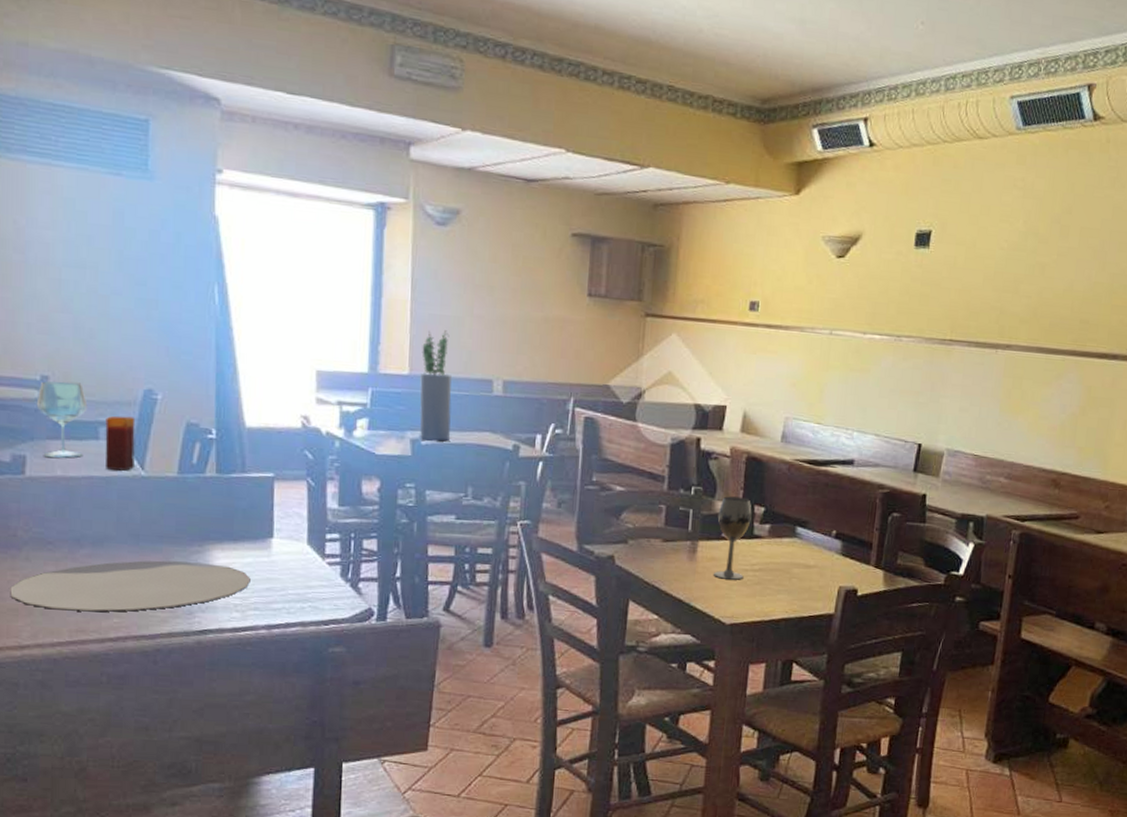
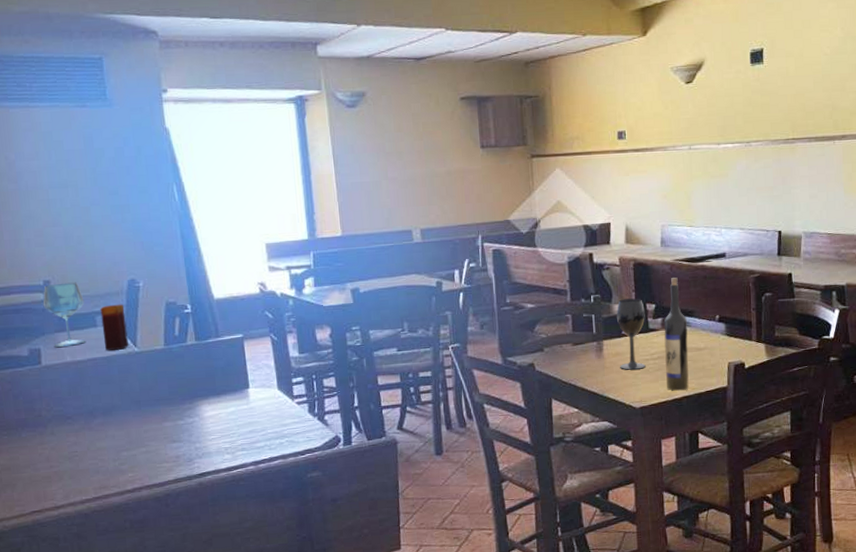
placemat: present [10,560,251,612] -> none [42,416,236,473]
vase: present [419,330,453,442] -> none [349,194,384,289]
wine bottle: none [763,480,799,611] -> present [664,277,689,391]

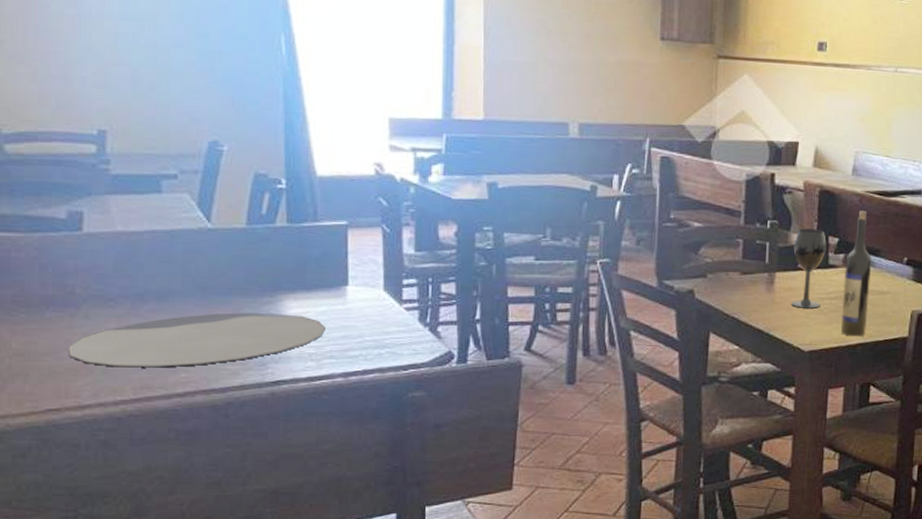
placemat: none [42,416,236,473] -> present [68,312,325,368]
wine glass: present [43,282,86,347] -> none [93,135,149,213]
candle: present [100,304,129,351] -> none [168,168,200,224]

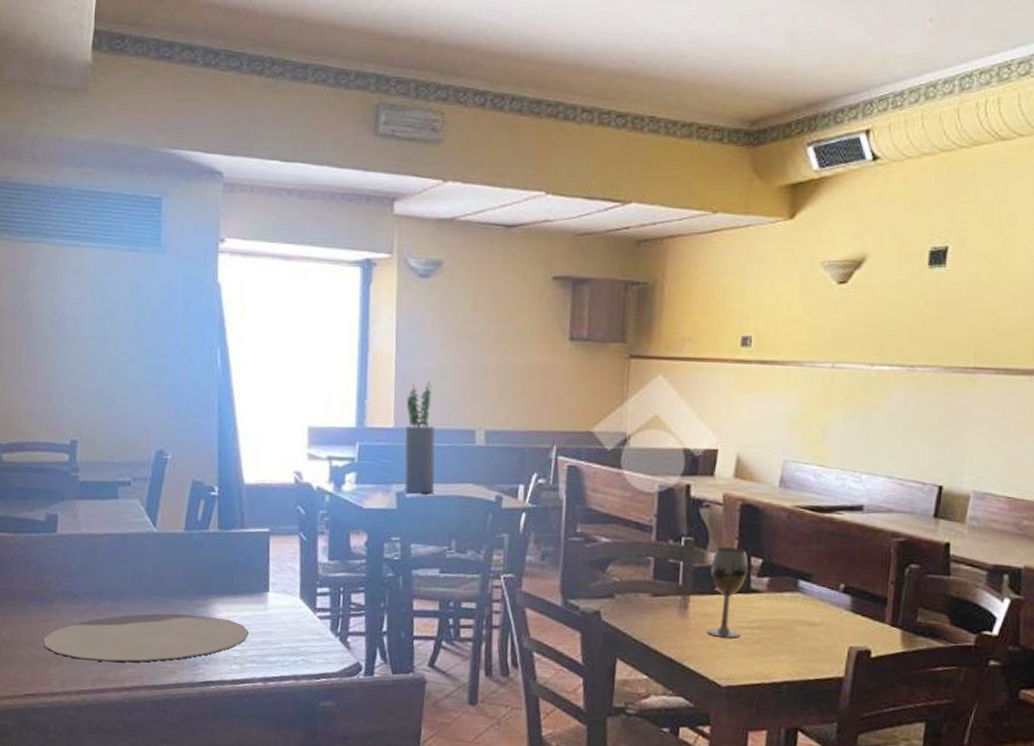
vase: none [495,75,528,185] -> present [404,382,436,494]
wine bottle: present [840,211,872,337] -> none [763,528,801,673]

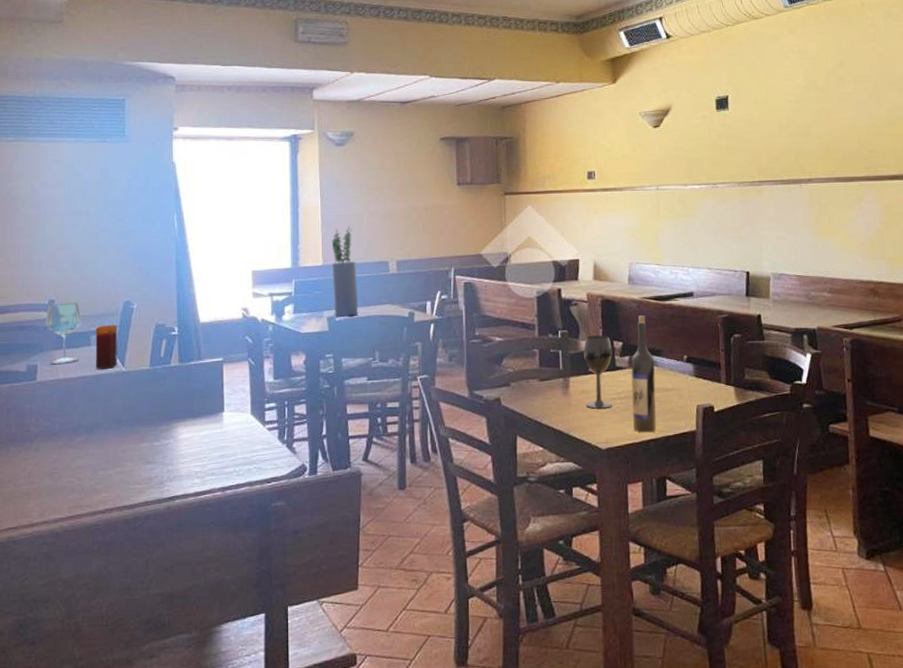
placemat: present [43,613,249,663] -> none [24,439,208,491]
wine glass: none [66,445,109,517] -> present [45,302,83,364]
candle: none [122,476,149,528] -> present [95,324,118,369]
wine bottle: none [763,528,801,673] -> present [631,315,657,433]

